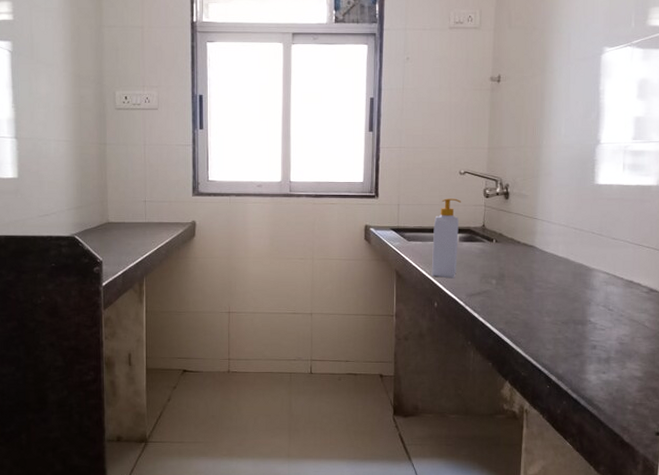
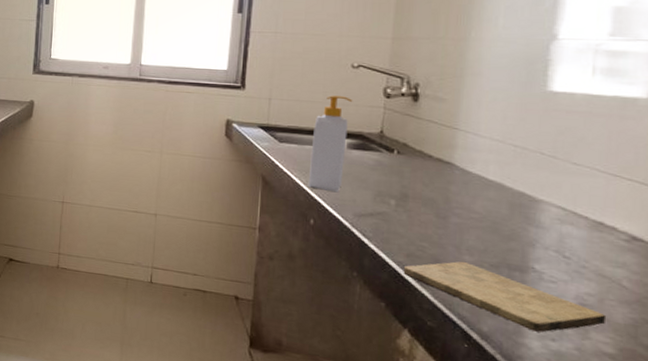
cutting board: none [503,322,636,368] -> present [403,261,607,333]

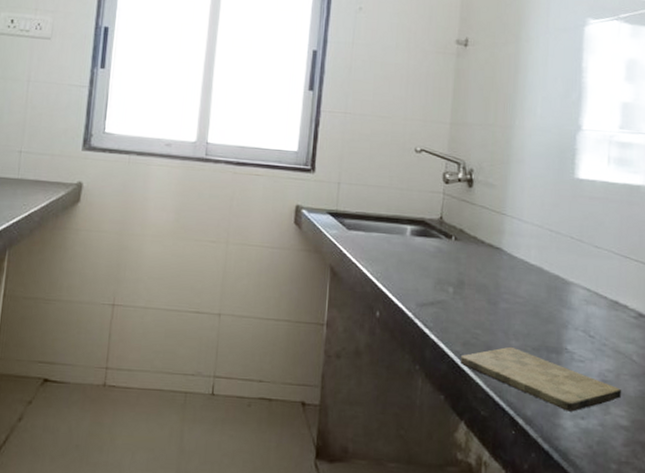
soap bottle: present [308,96,353,193] -> none [374,180,416,282]

